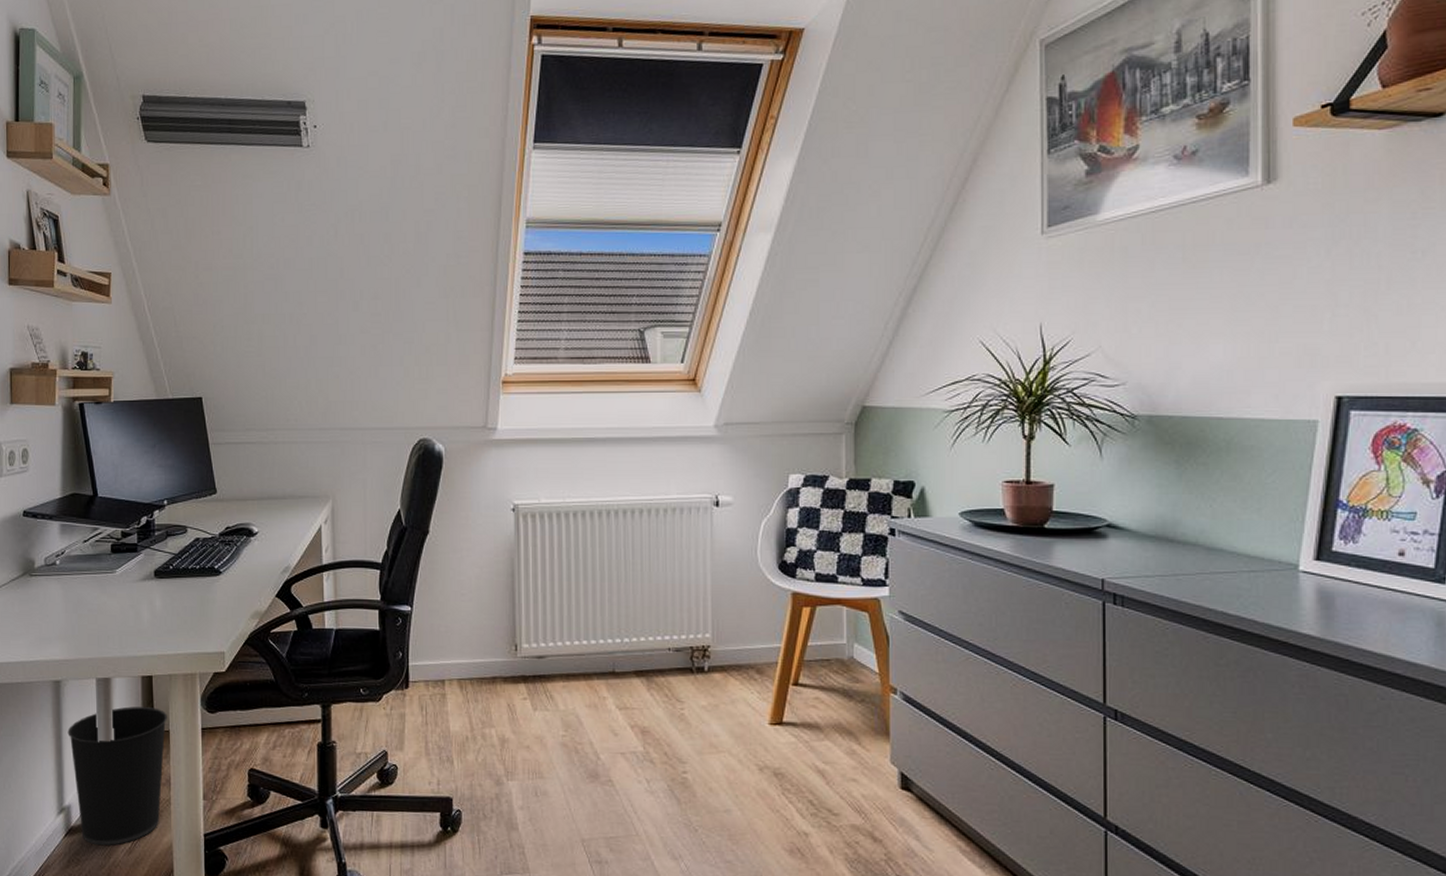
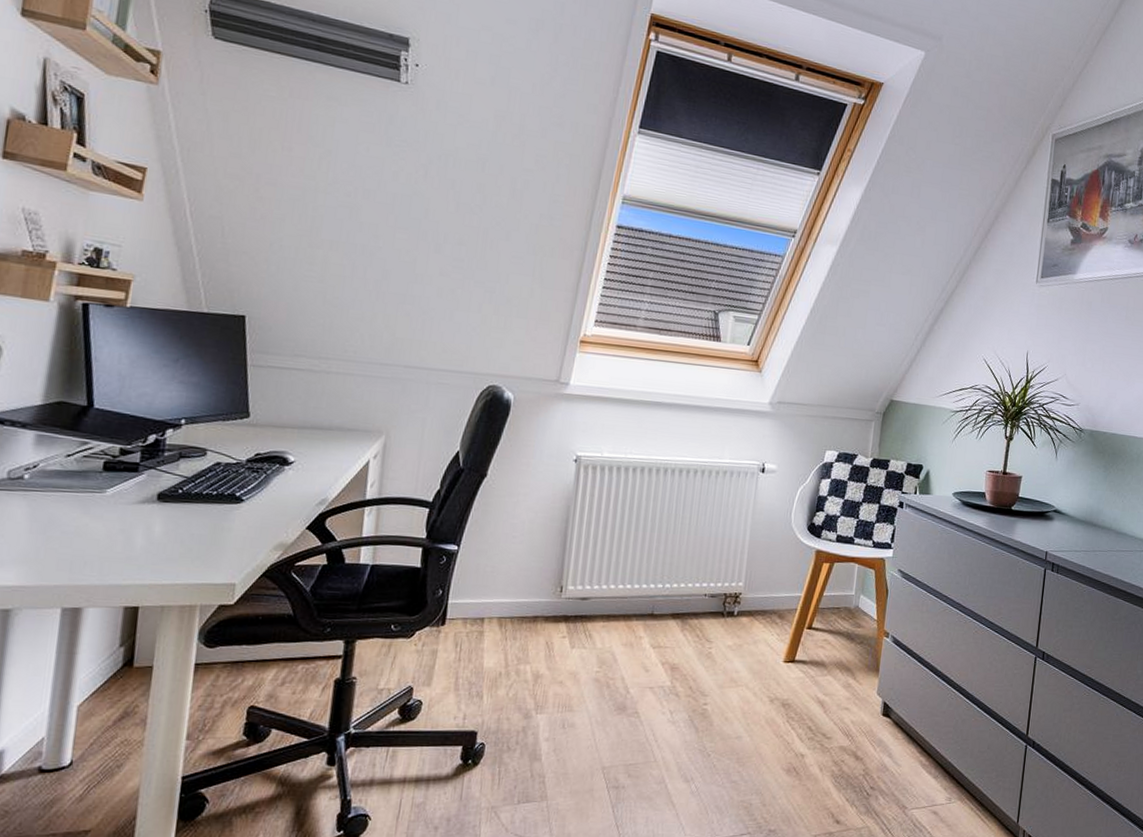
wastebasket: present [67,706,167,846] -> none [12,639,152,795]

